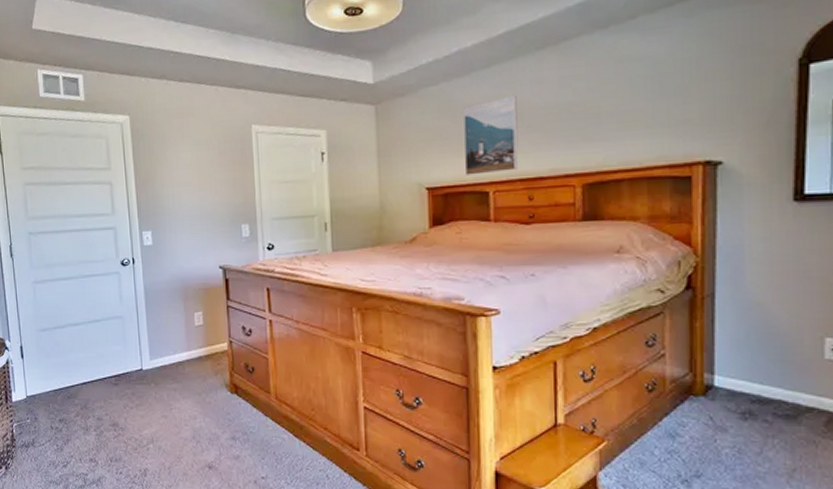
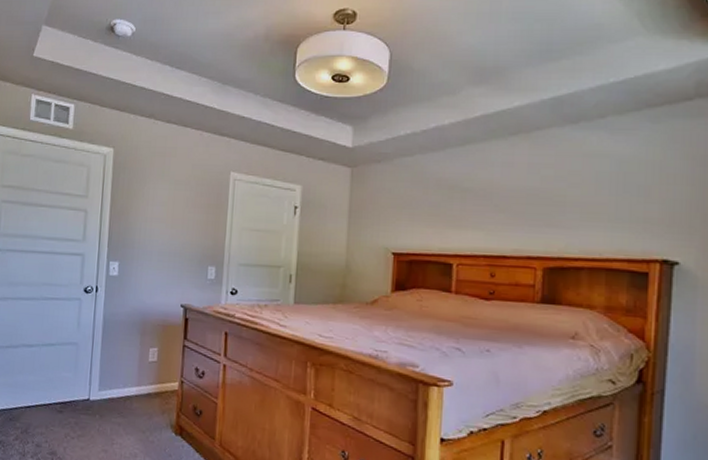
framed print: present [464,95,519,176] -> none [430,175,487,247]

